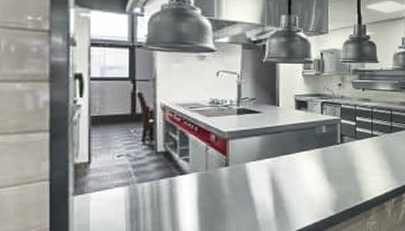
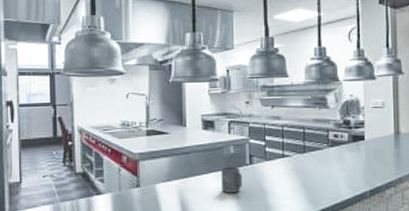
mug: none [313,145,334,171] -> present [221,166,243,193]

